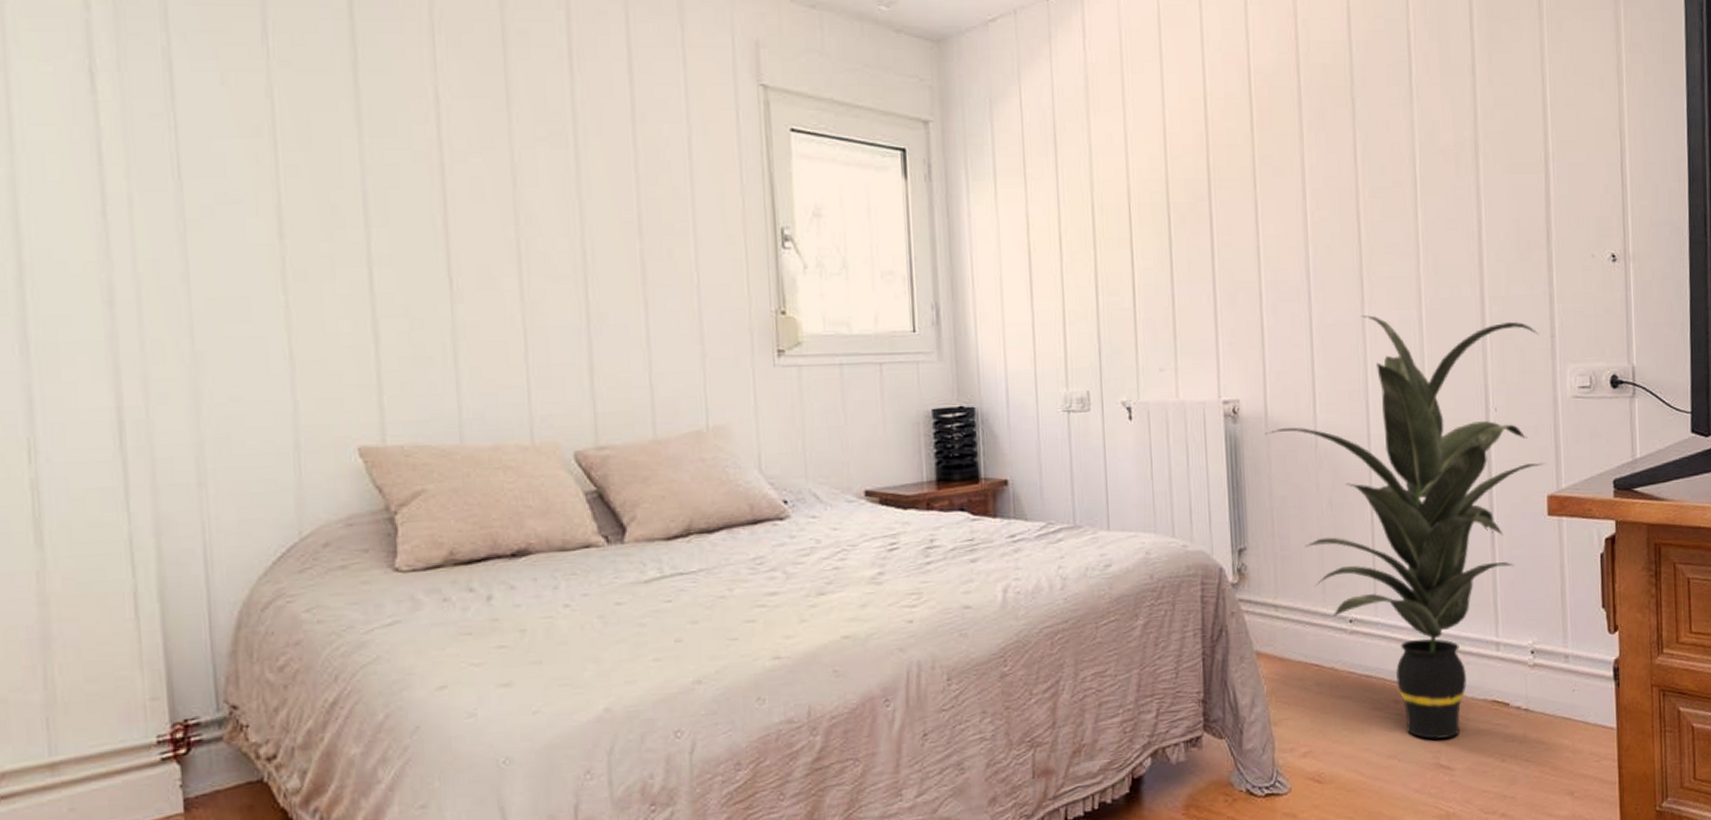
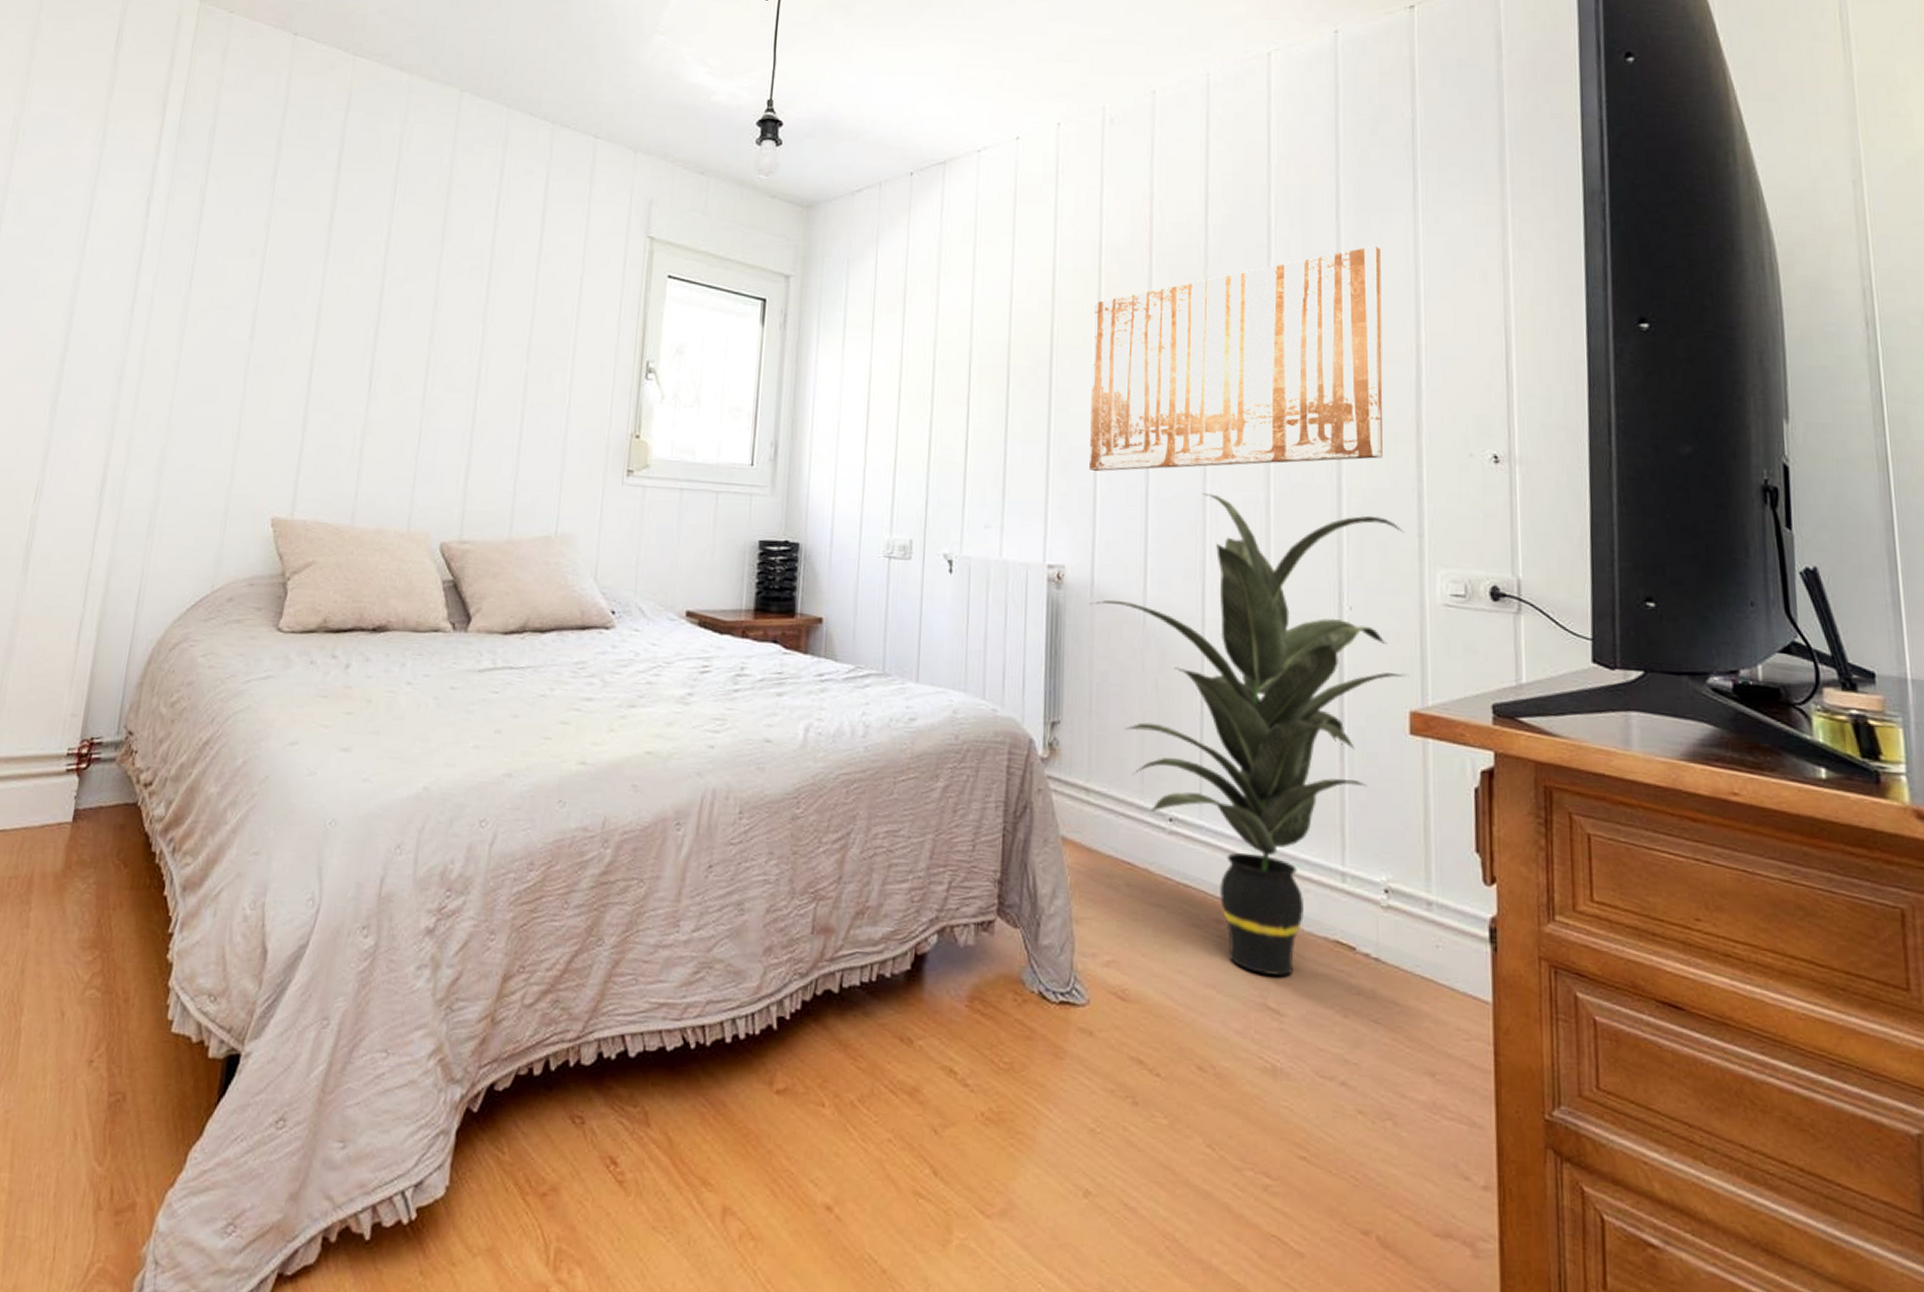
wall art: none [1247,56,1519,305] -> present [1090,245,1383,472]

